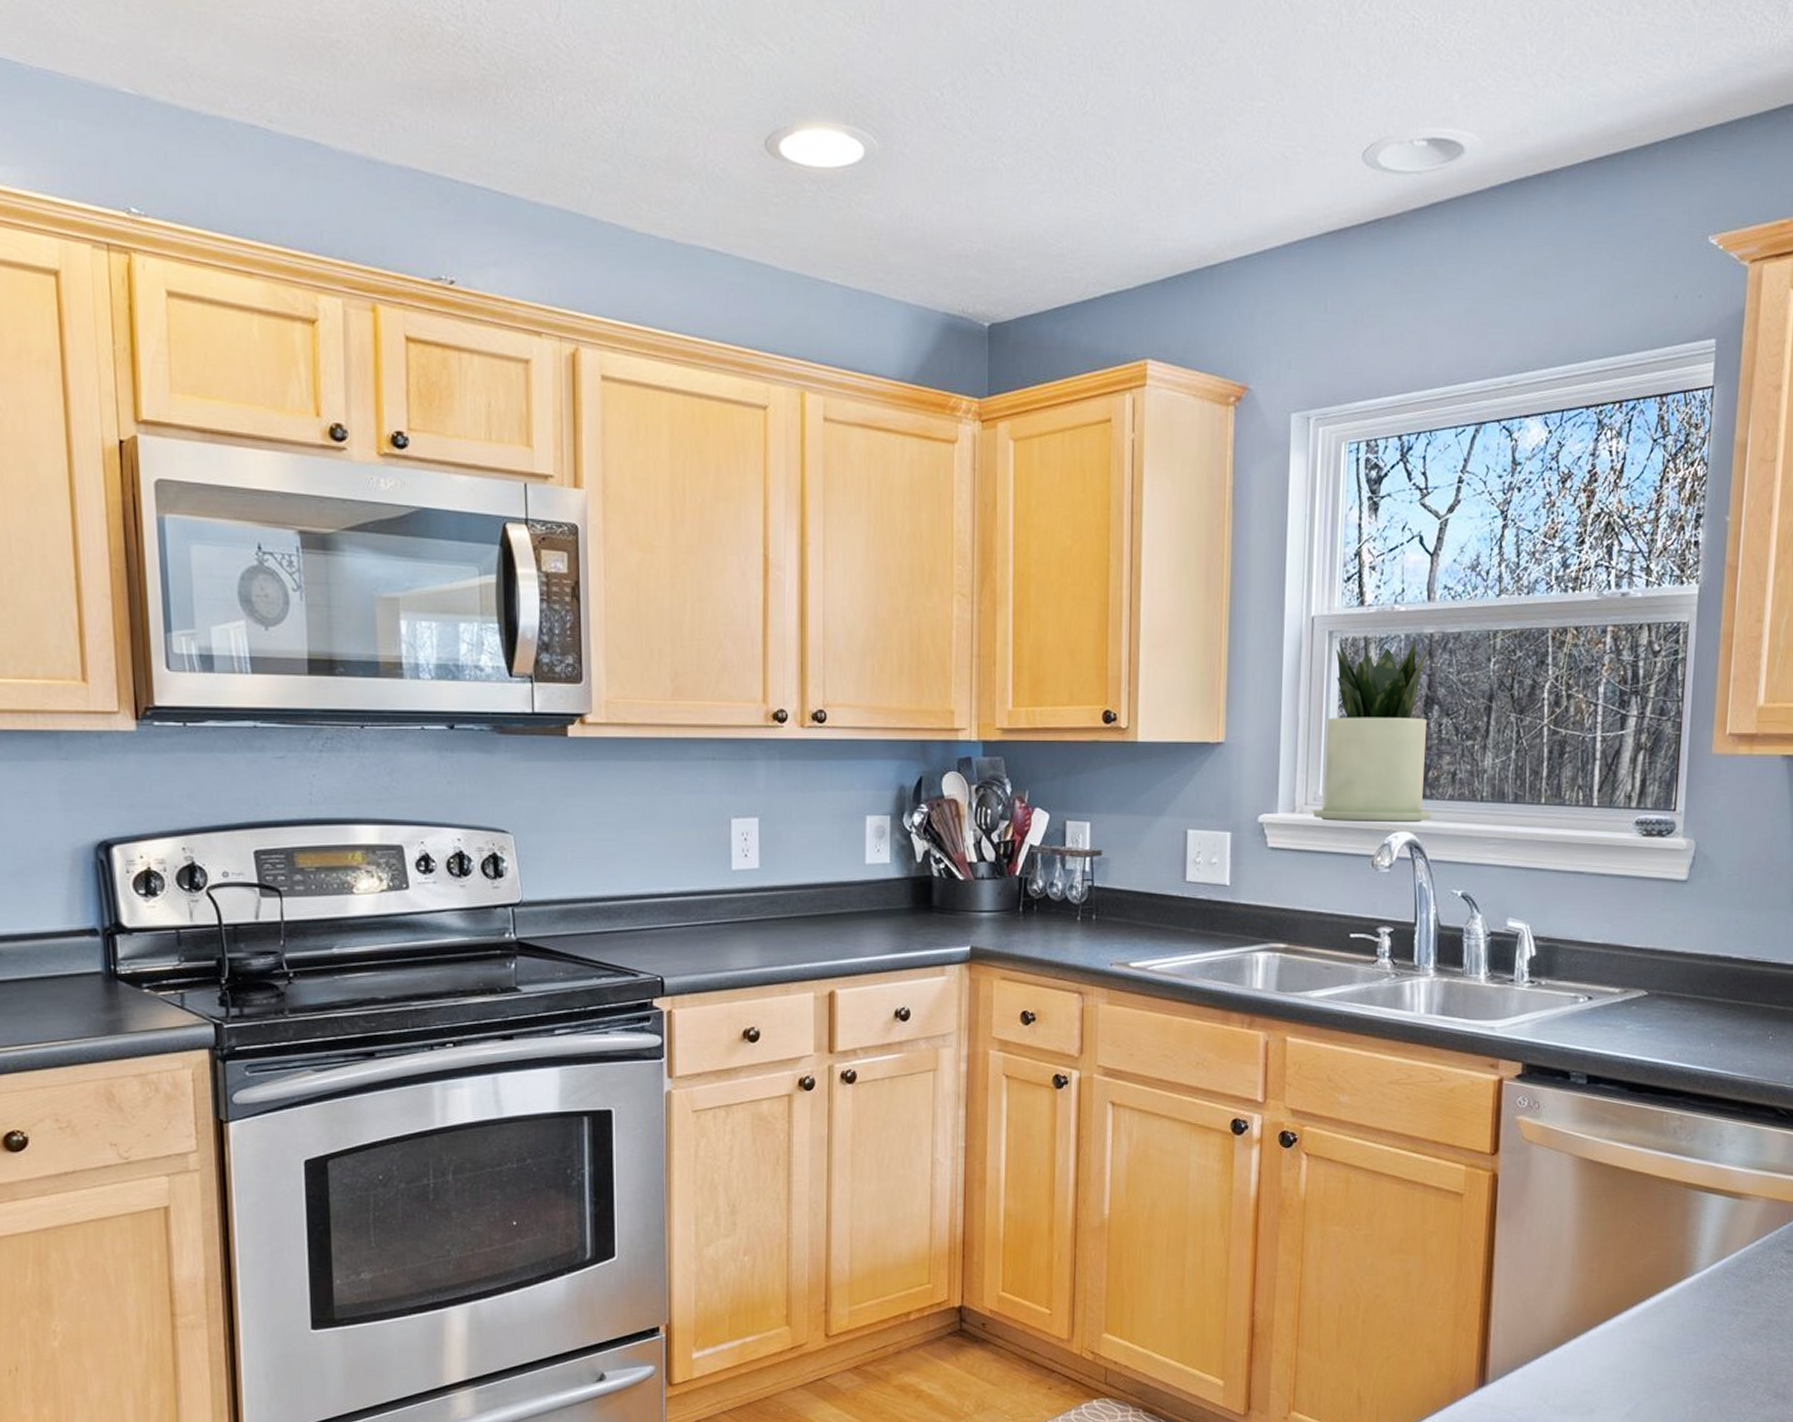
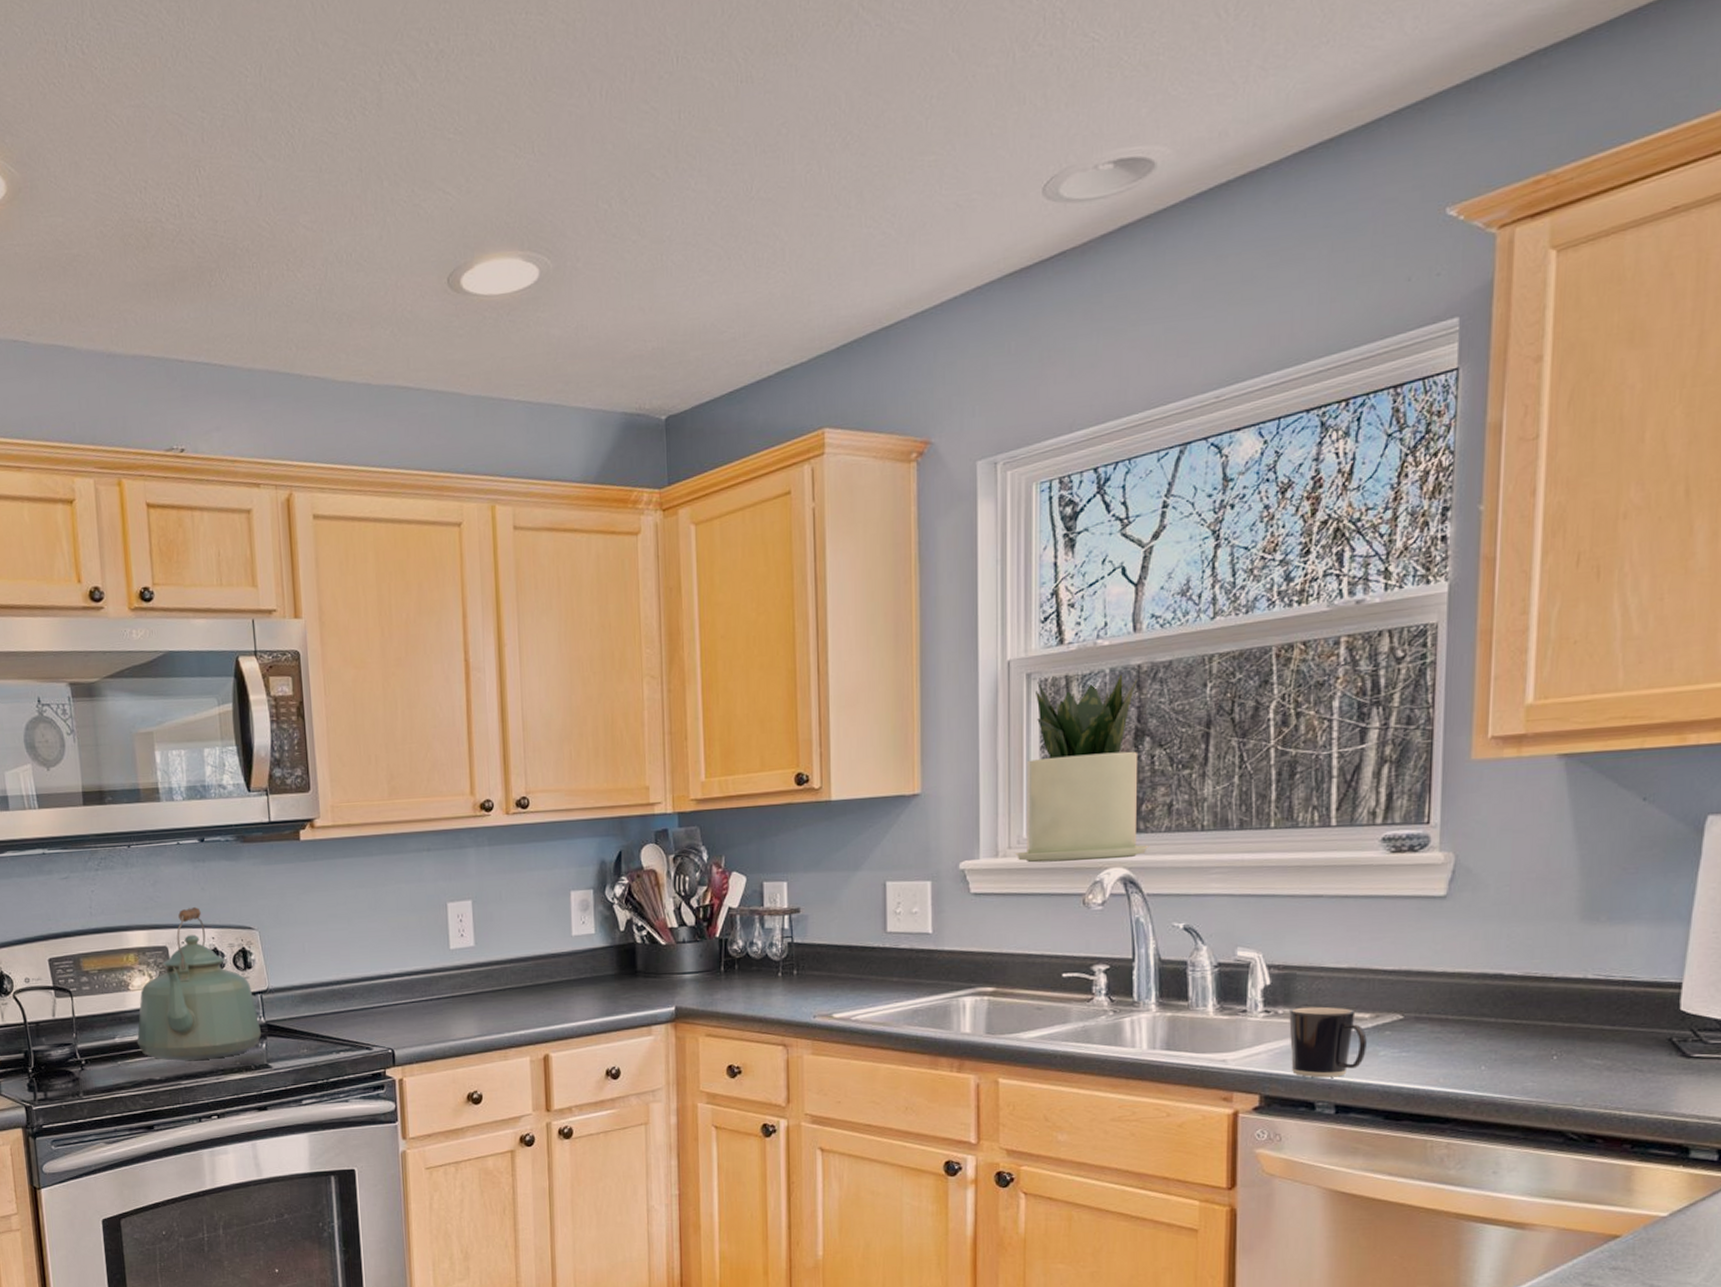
kettle: none [359,802,511,978] -> present [137,906,262,1061]
mug: none [1550,979,1616,1048] -> present [1289,1006,1367,1078]

